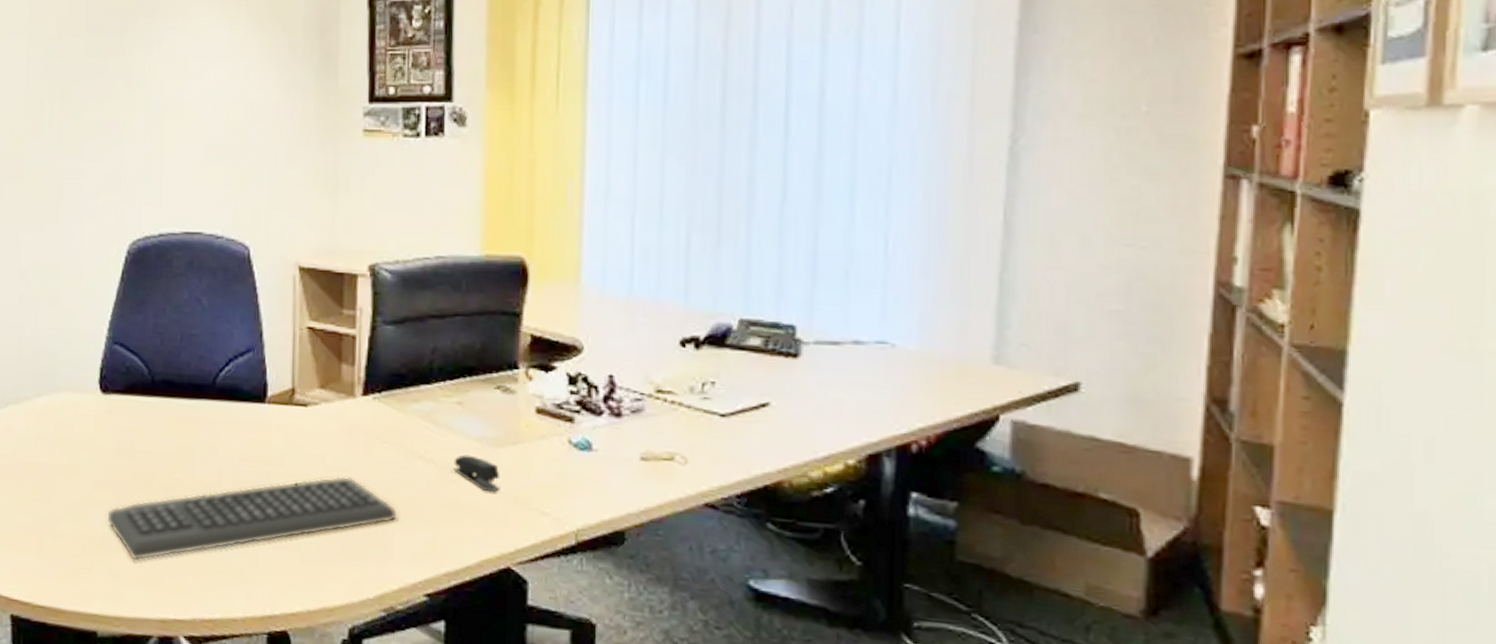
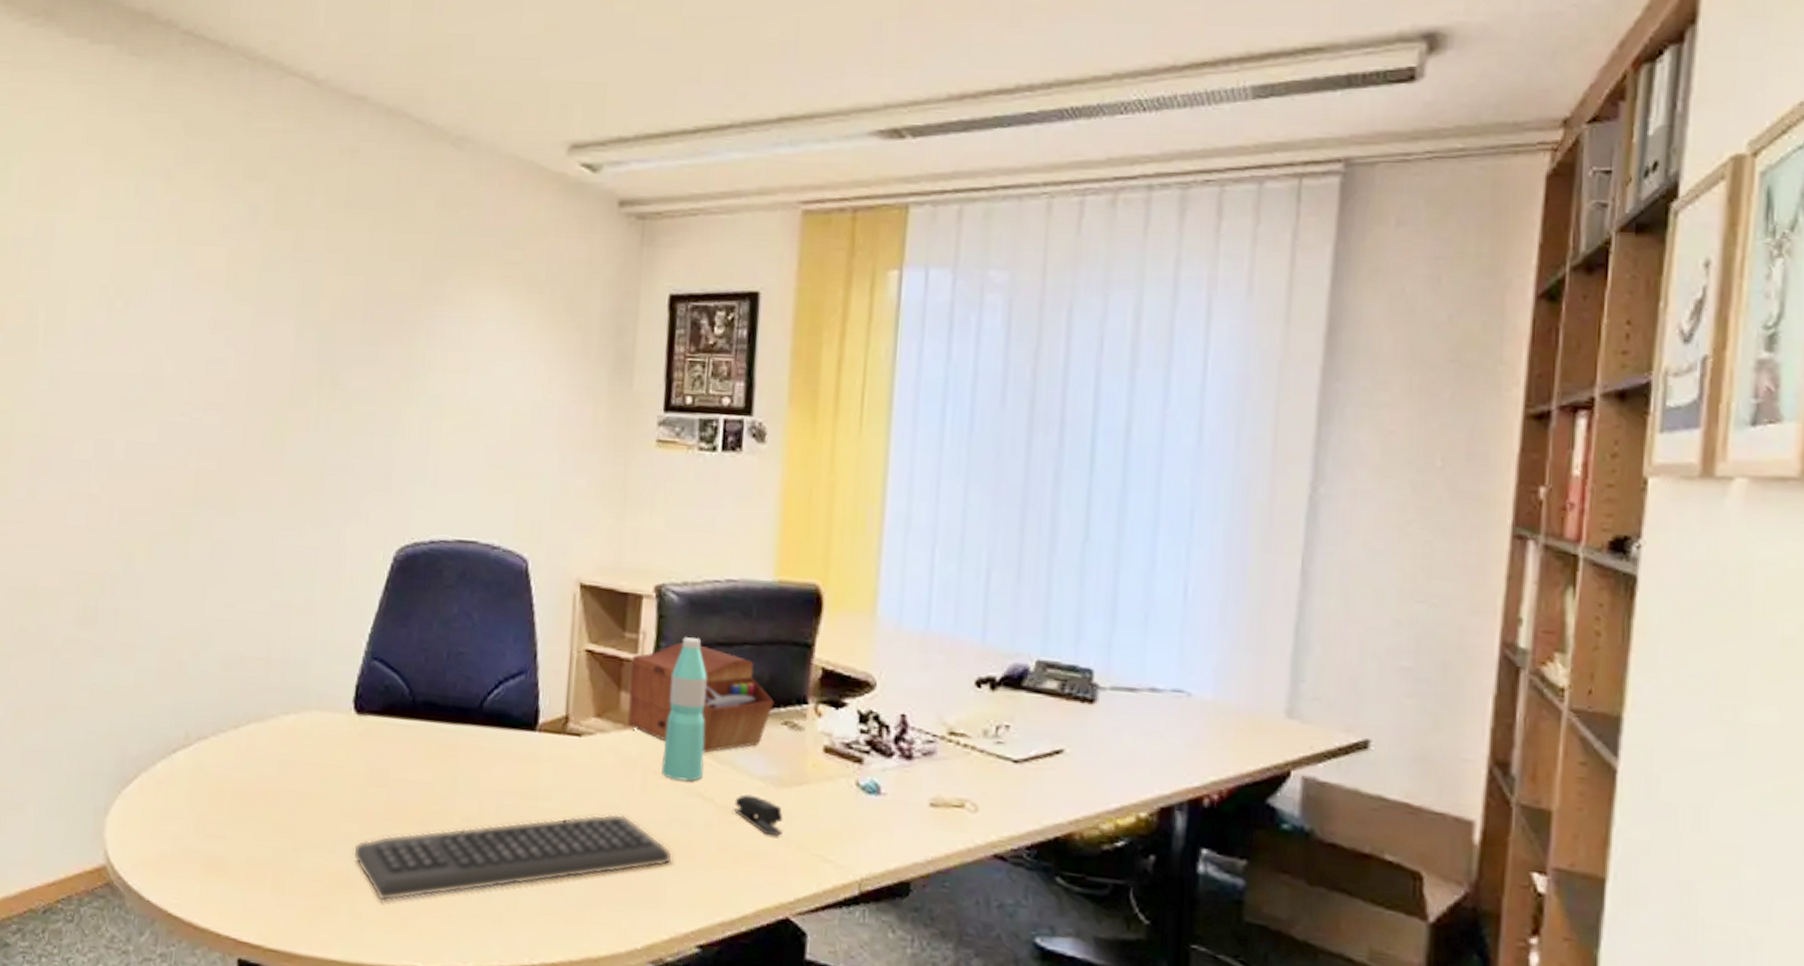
sewing box: none [349,316,487,418] -> present [627,641,775,753]
water bottle: none [384,311,423,445] -> present [661,637,707,782]

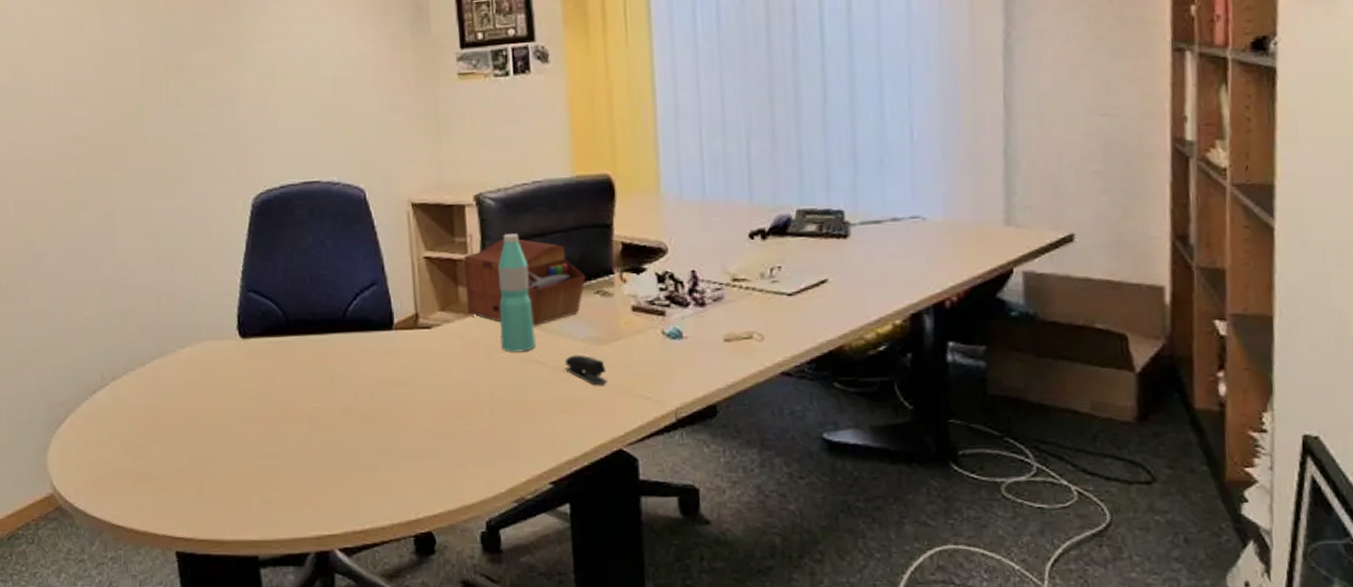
keyboard: present [352,813,674,902] -> none [256,386,521,487]

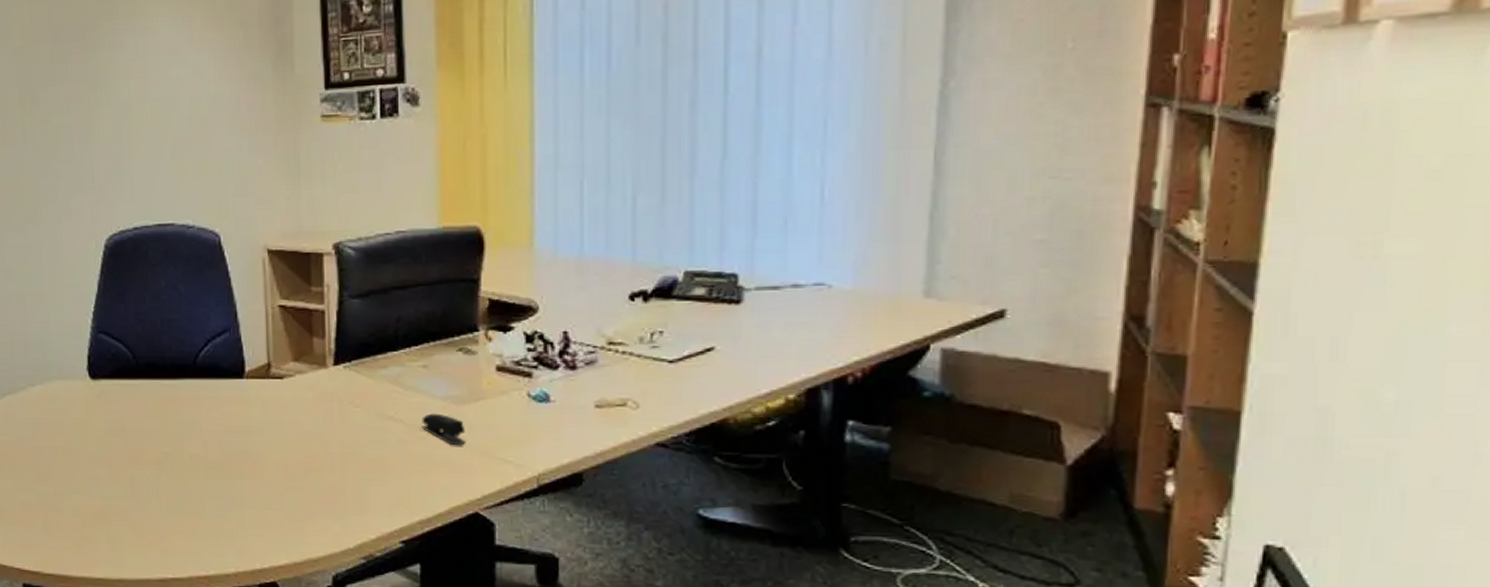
sewing box: present [463,238,586,326] -> none [319,289,449,382]
water bottle: present [498,234,536,352] -> none [355,285,392,407]

